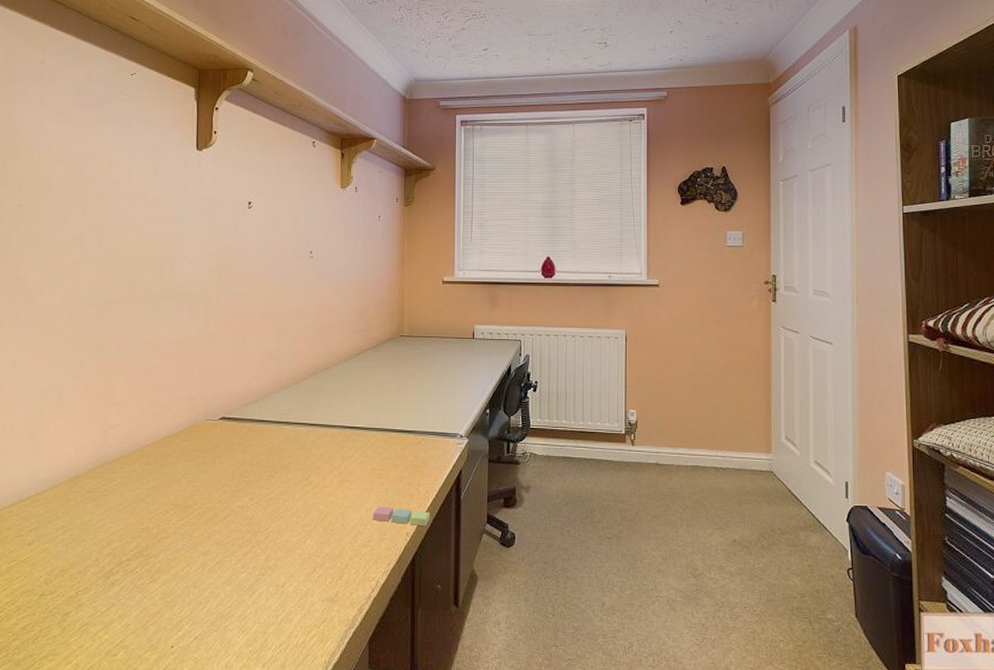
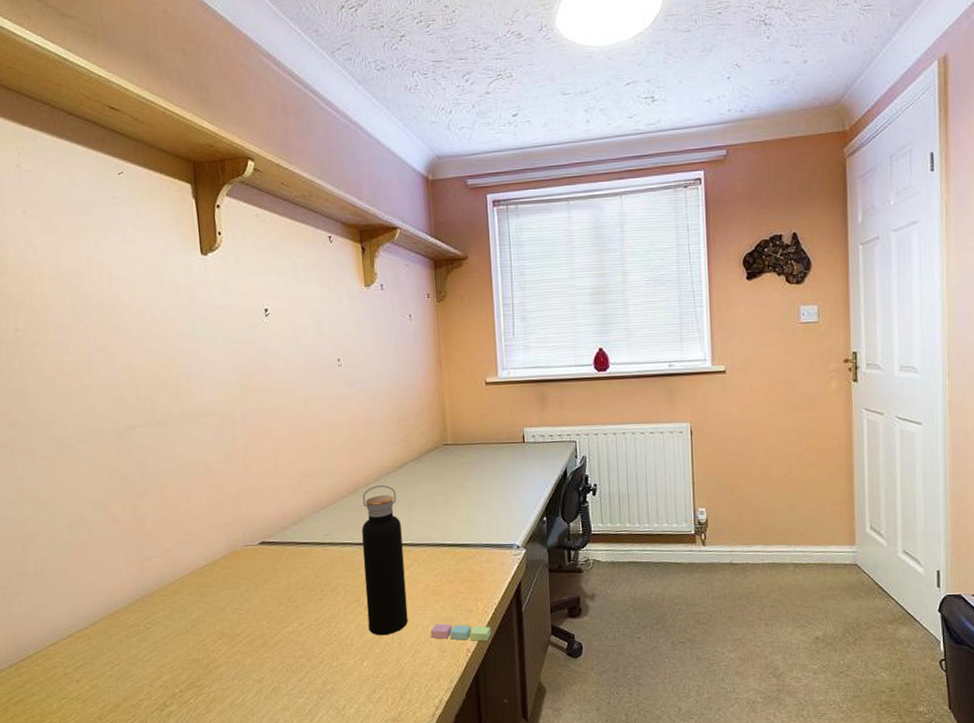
water bottle: none [315,370,354,515] -> present [362,485,408,636]

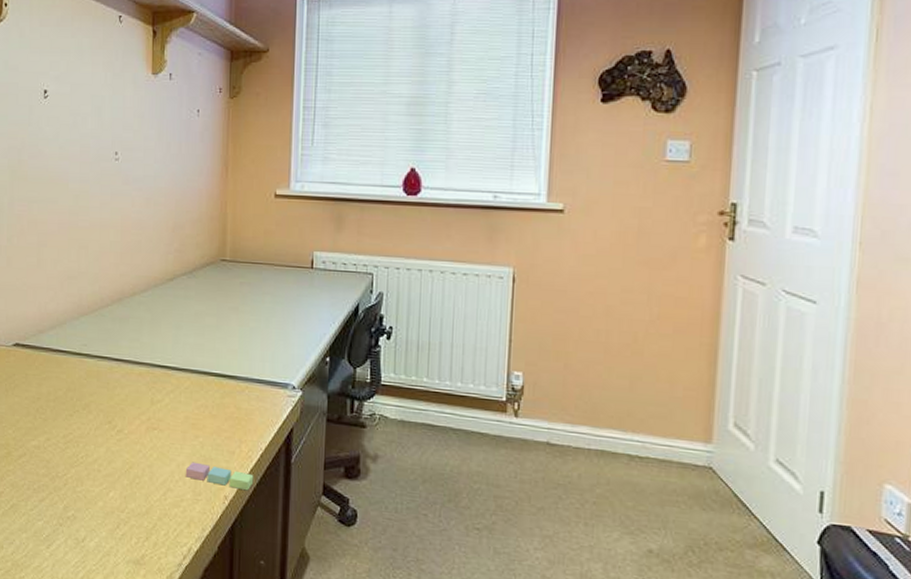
water bottle: present [362,485,408,636] -> none [119,297,165,466]

